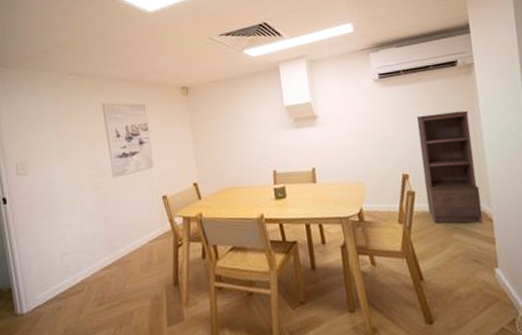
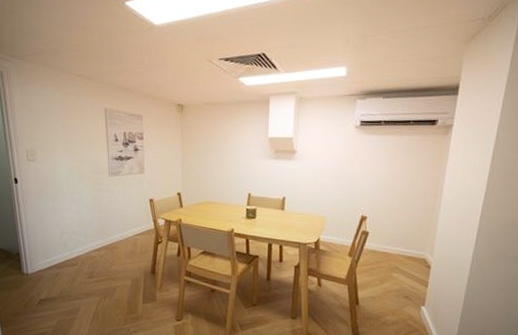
shelving unit: present [417,110,483,224] -> none [377,166,435,269]

